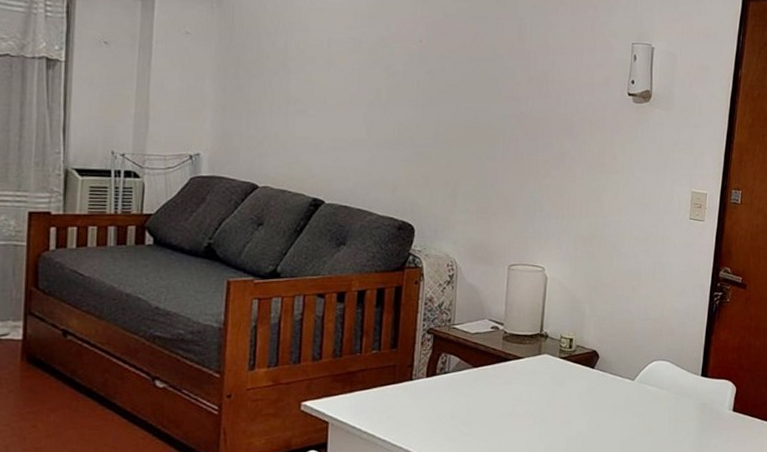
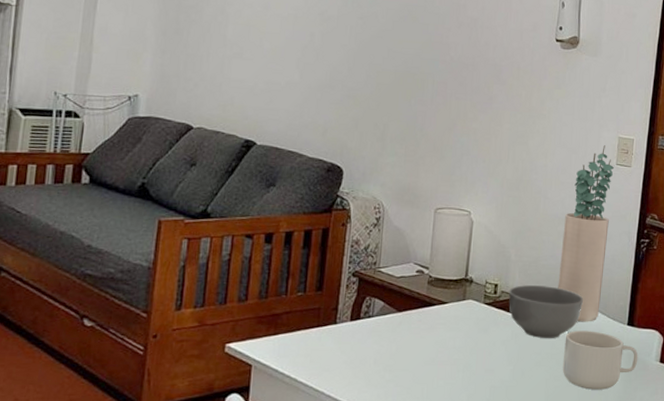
bowl: none [583,339,658,390] -> present [508,285,584,338]
vase: none [632,200,687,374] -> present [558,145,614,322]
cup: none [637,382,712,439] -> present [562,330,638,390]

